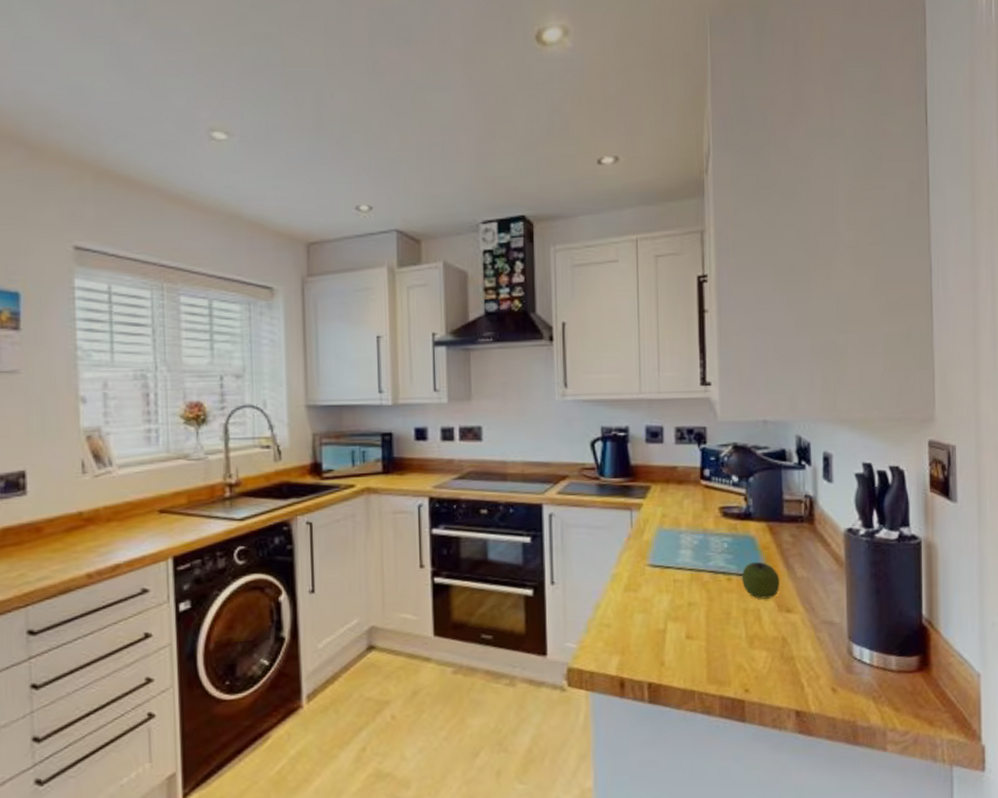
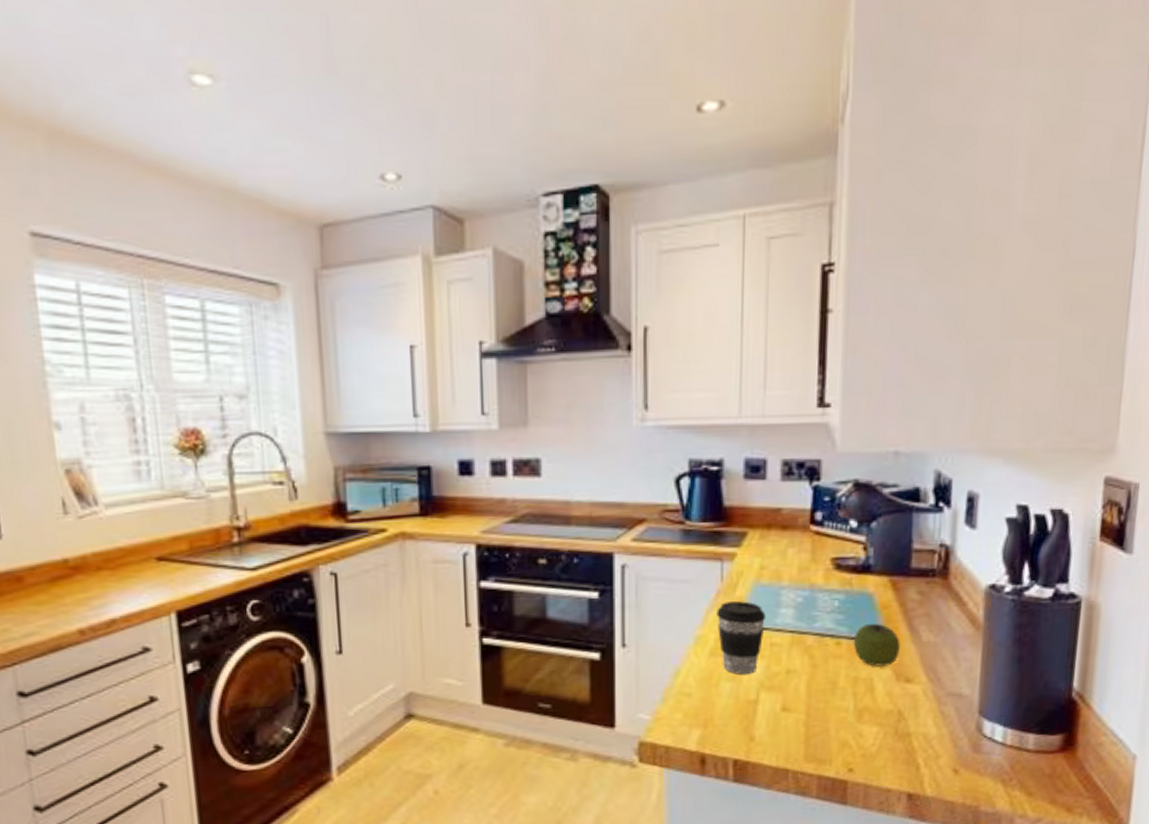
coffee cup: none [628,544,670,608] -> present [717,601,767,675]

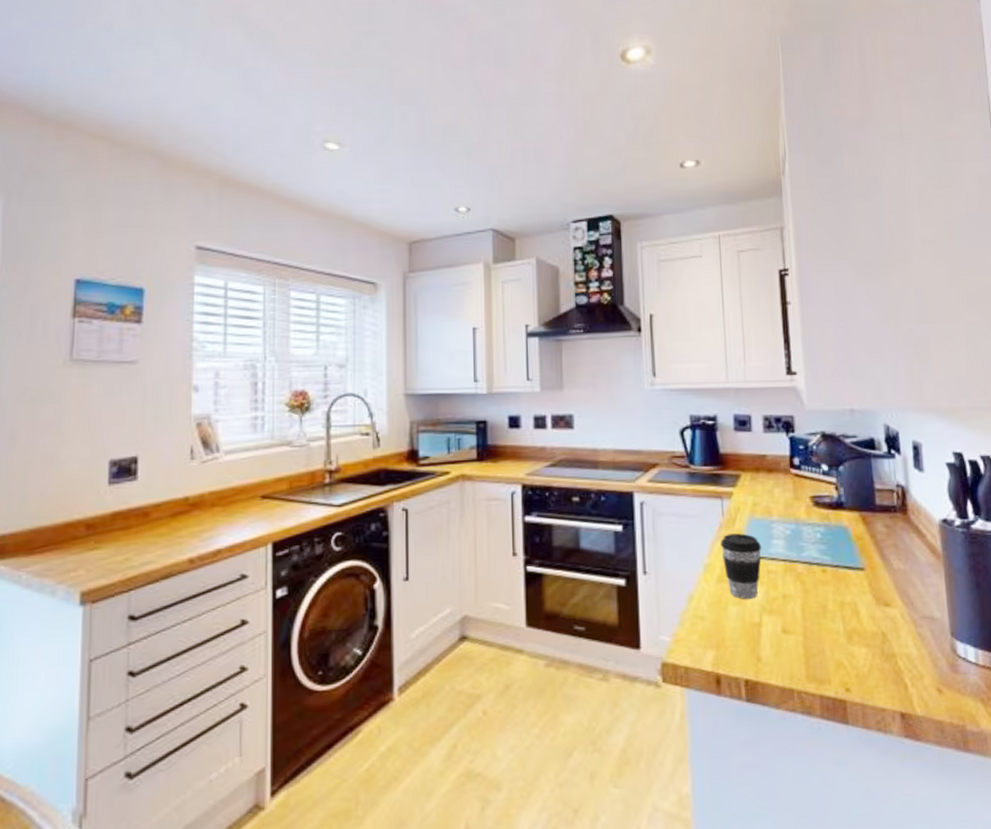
apple: present [854,623,900,667] -> none [837,552,876,592]

